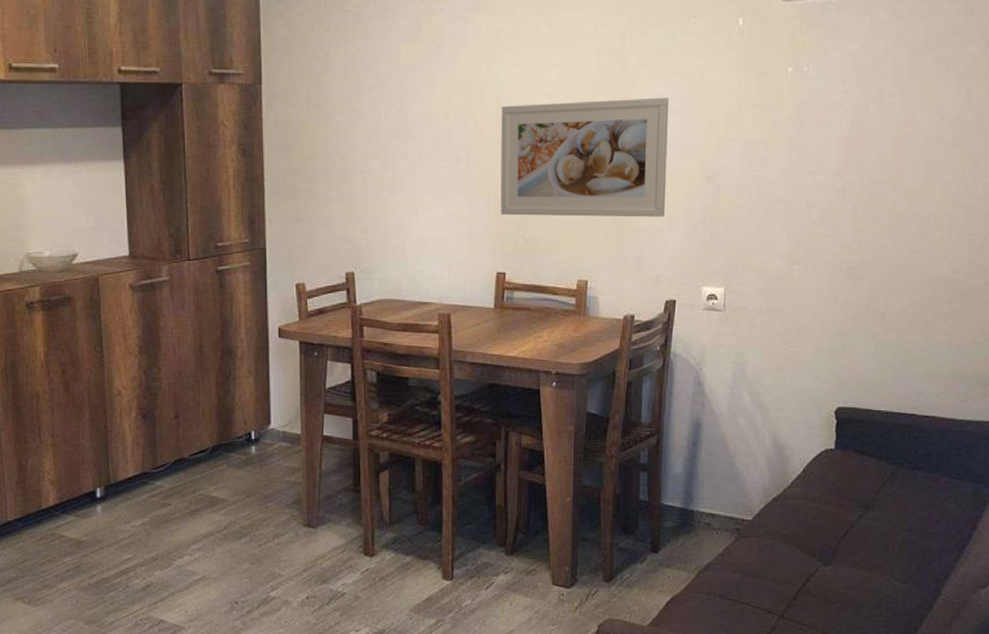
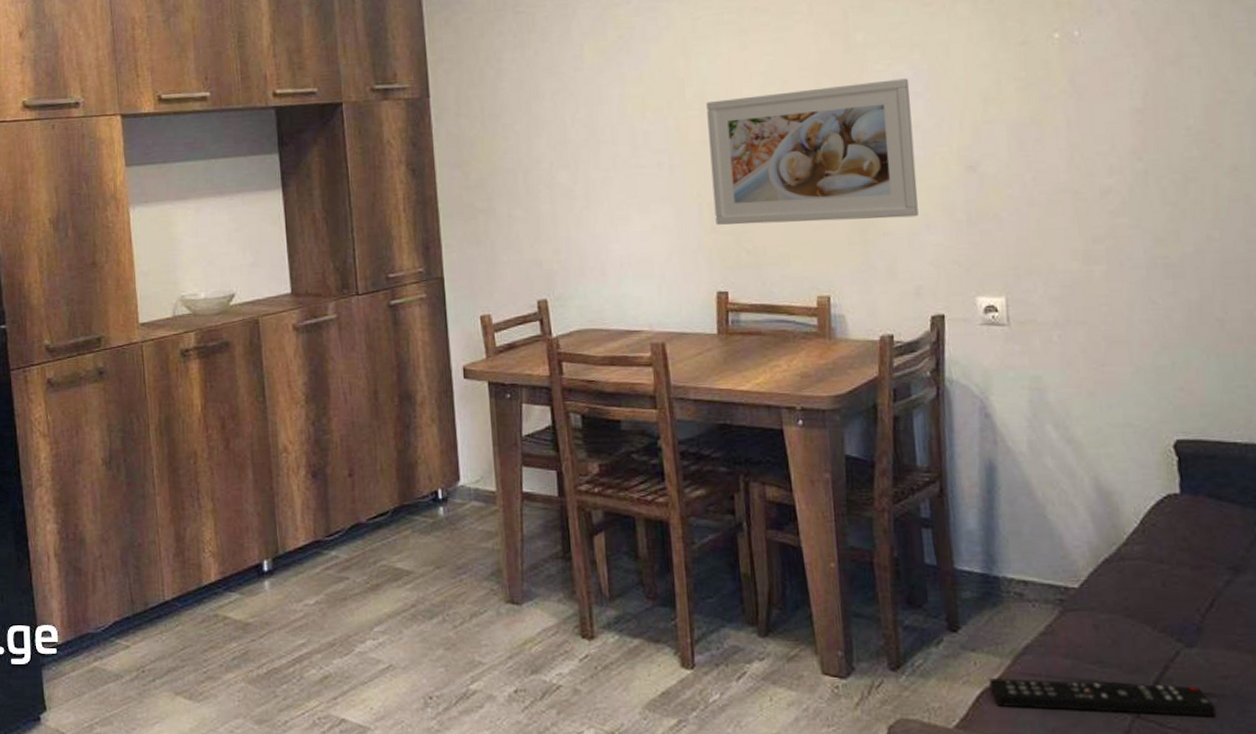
remote control: none [676,588,839,617] -> present [987,678,1217,717]

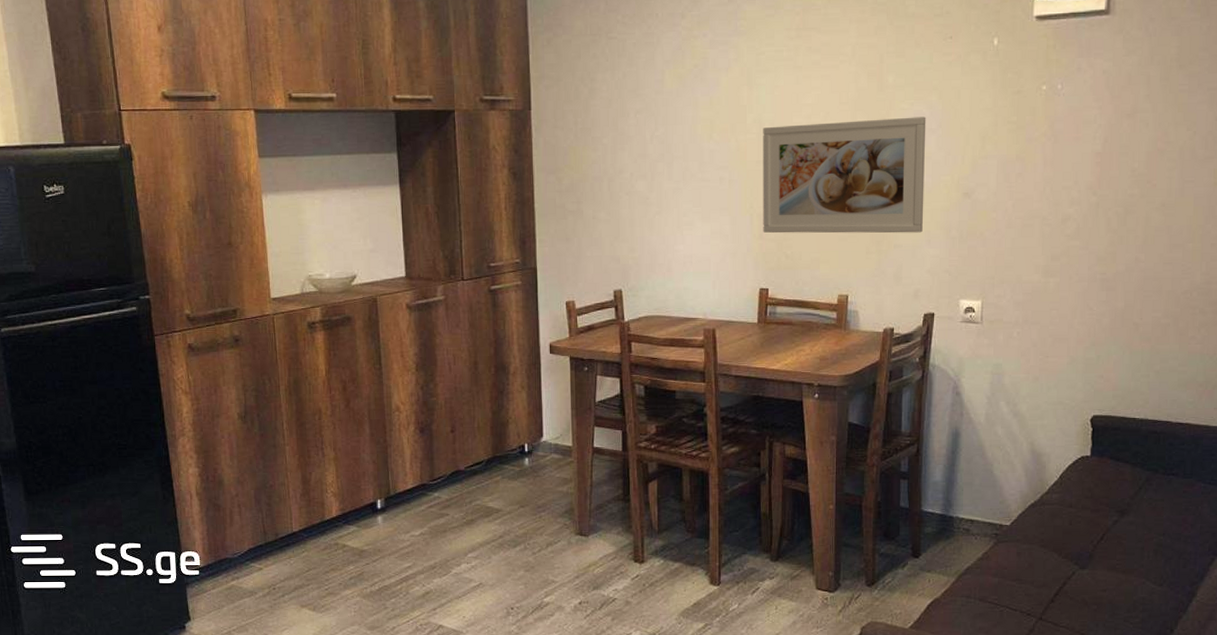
remote control: present [987,678,1217,717] -> none [937,592,1095,619]

